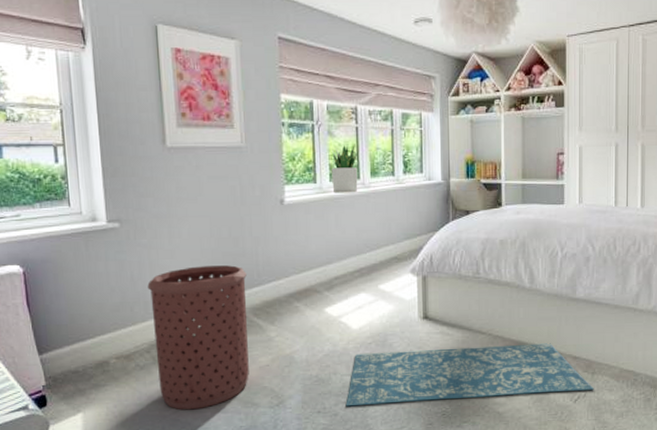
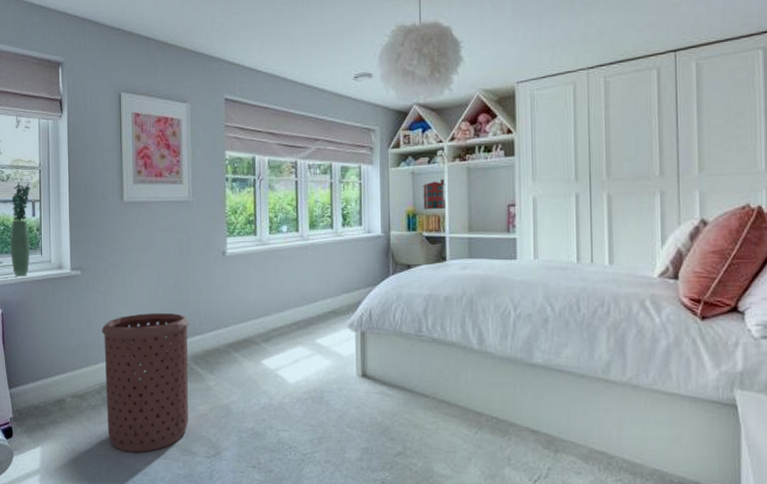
vase: none [26,123,55,231] -> present [10,182,30,276]
planter: present [331,144,358,193] -> none [271,197,297,246]
rug: present [345,343,594,407] -> none [280,409,558,471]
dollhouse: none [481,127,503,157] -> present [423,178,446,209]

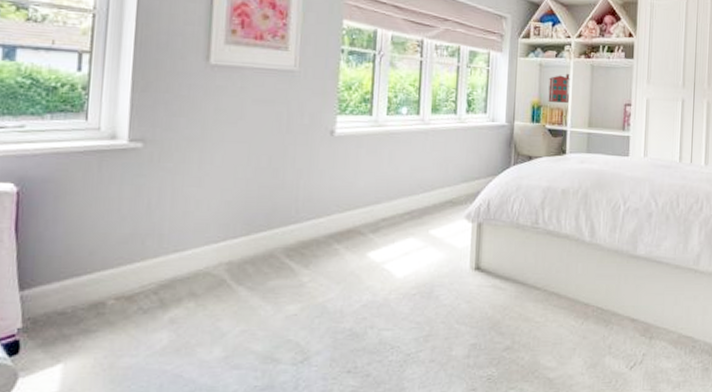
vase: present [10,182,30,276] -> none [38,25,78,146]
laundry basket: present [101,313,189,453] -> none [163,197,283,365]

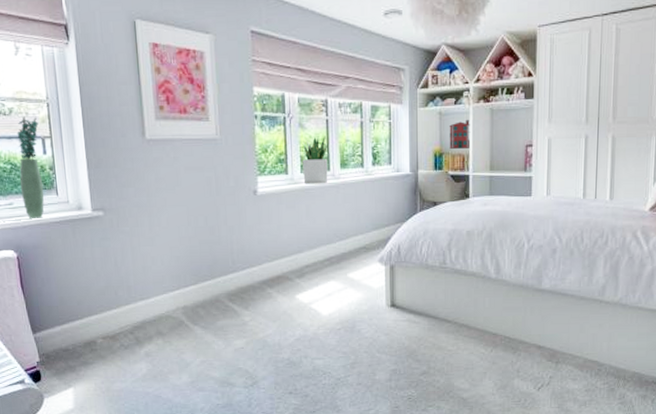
vase: none [38,25,78,146] -> present [17,116,45,218]
planter: none [389,77,419,129] -> present [302,136,328,184]

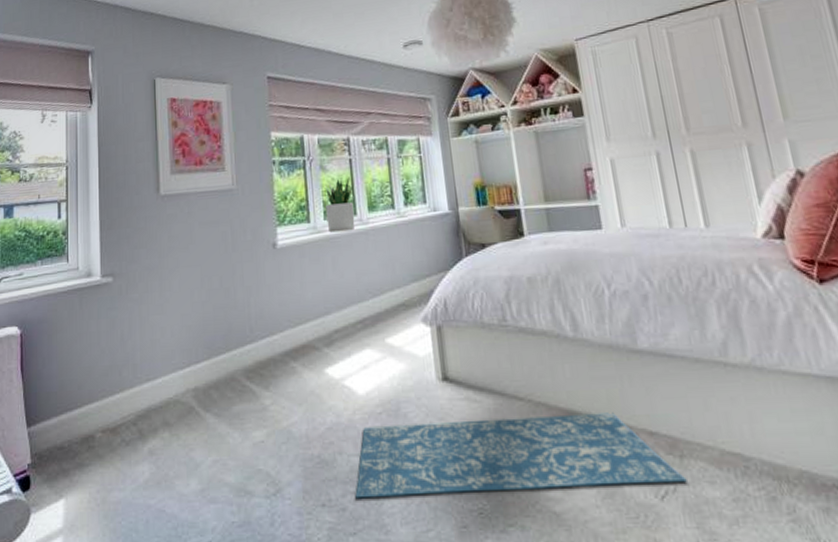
vase: present [17,116,45,218] -> none [32,181,56,289]
rug: none [316,332,558,389] -> present [355,412,687,499]
dollhouse: present [449,119,471,149] -> none [489,145,516,180]

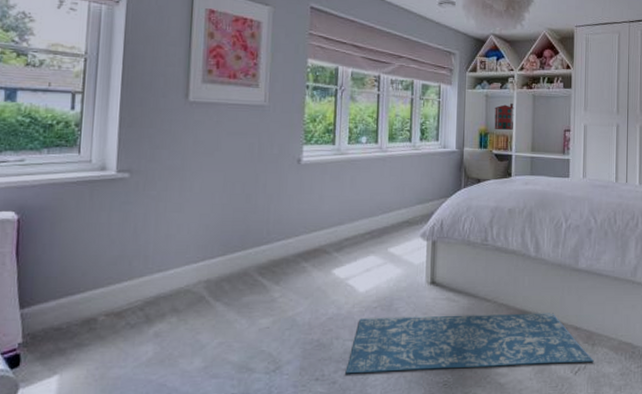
planter: present [325,177,355,233] -> none [350,109,377,156]
dollhouse: none [489,145,516,180] -> present [494,102,515,130]

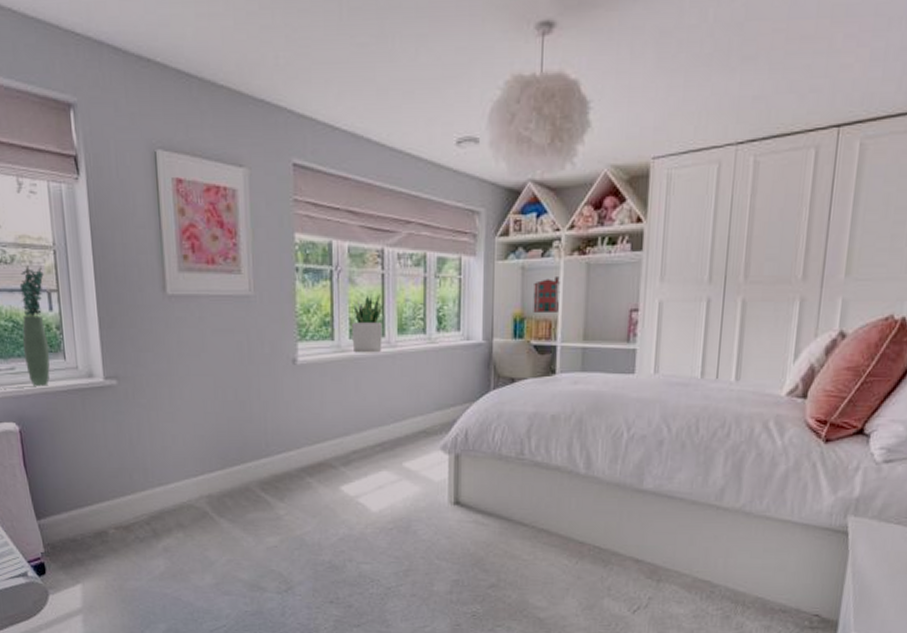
vase: none [36,69,71,177] -> present [19,265,50,386]
rug: present [345,313,594,374] -> none [361,540,659,601]
planter: none [350,109,377,156] -> present [352,294,382,353]

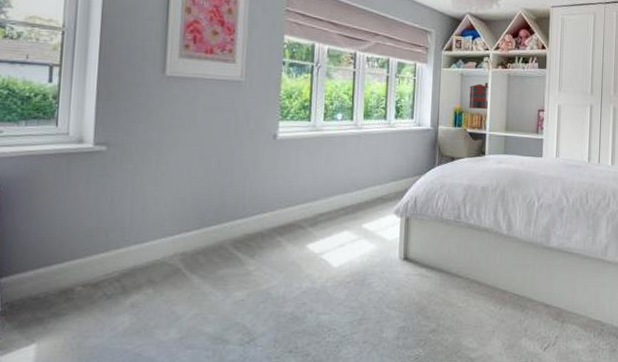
vase: present [19,265,50,386] -> none [14,42,49,149]
planter: present [352,294,382,353] -> none [326,86,352,133]

